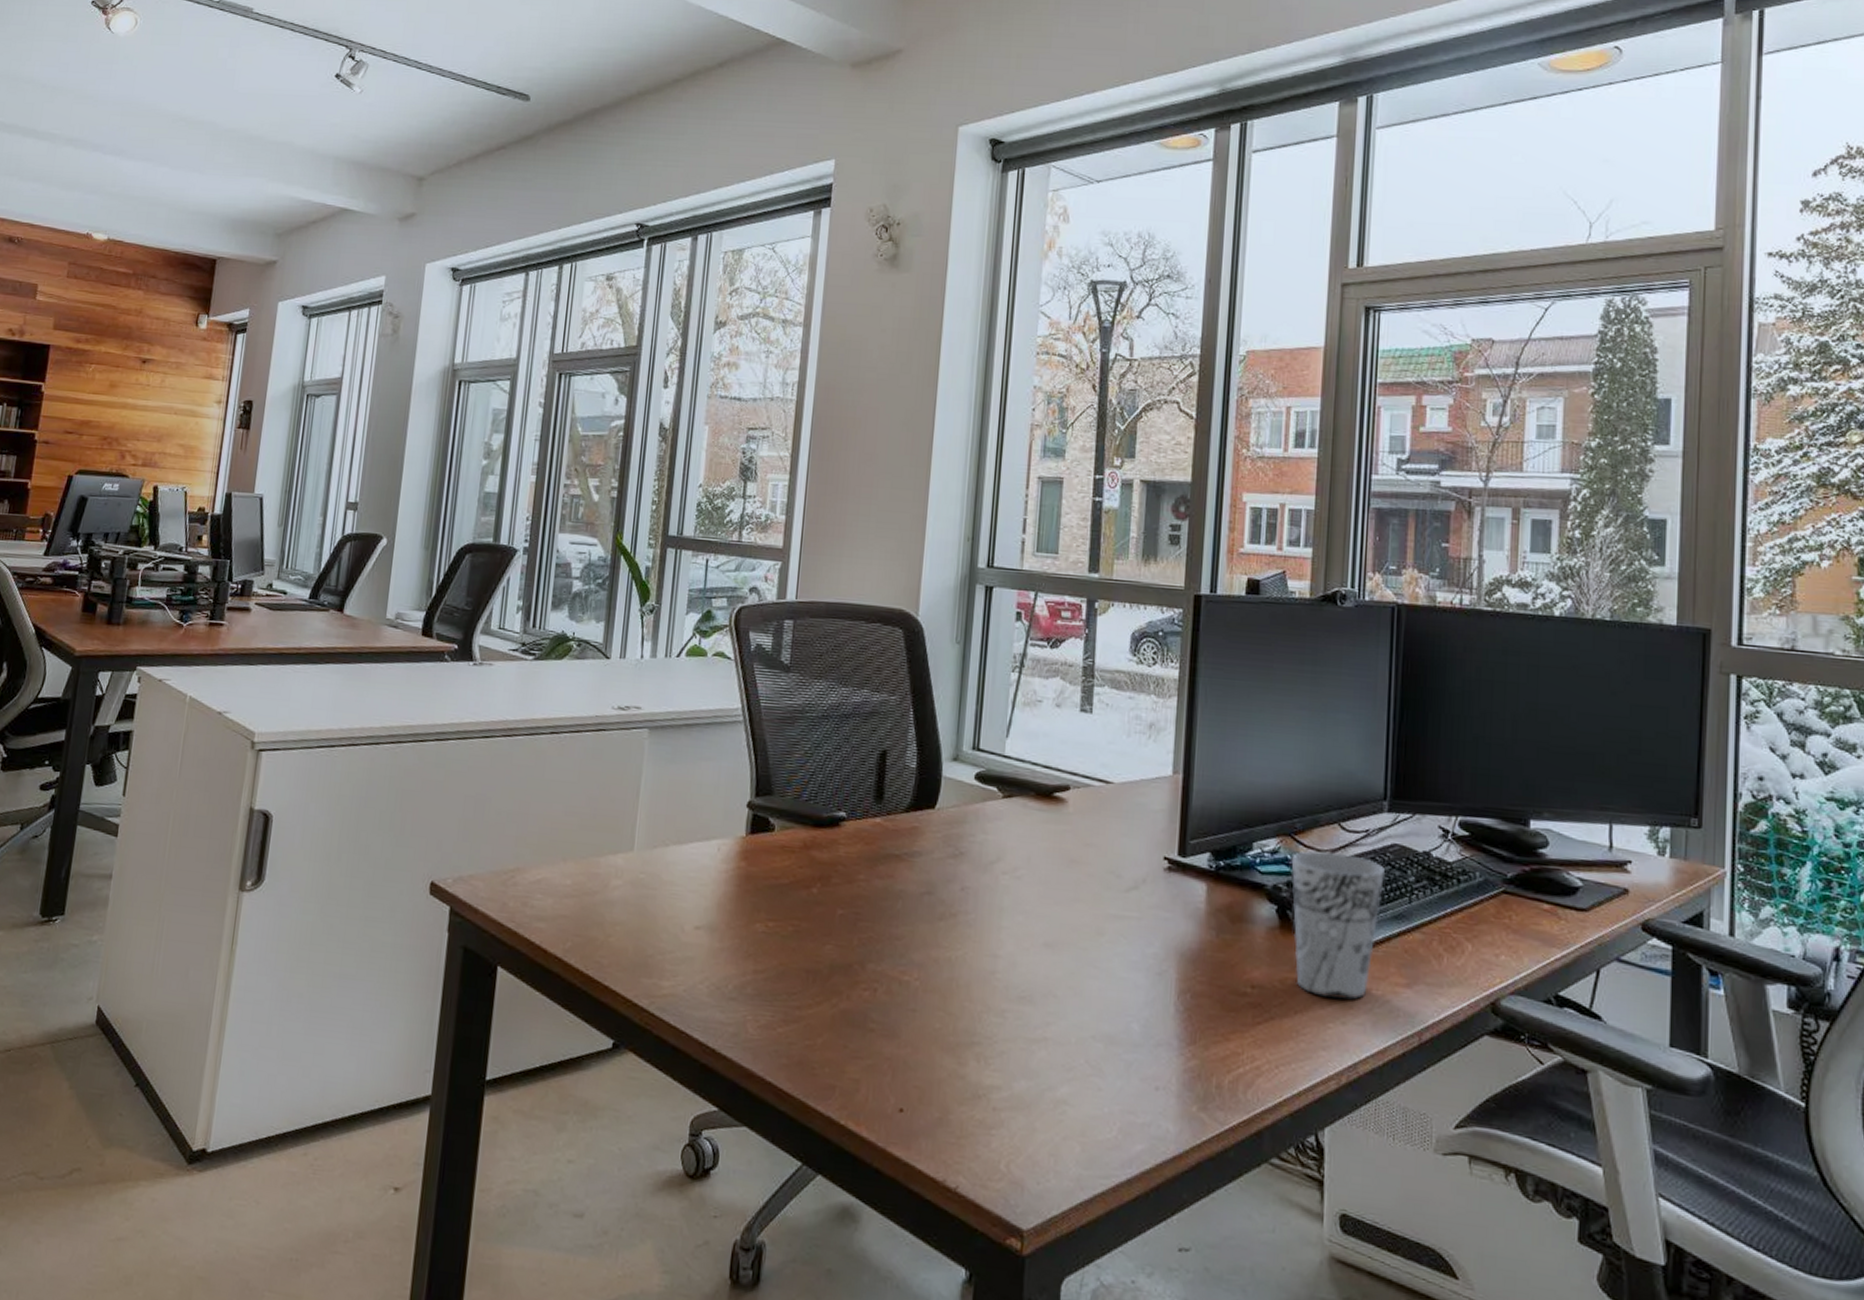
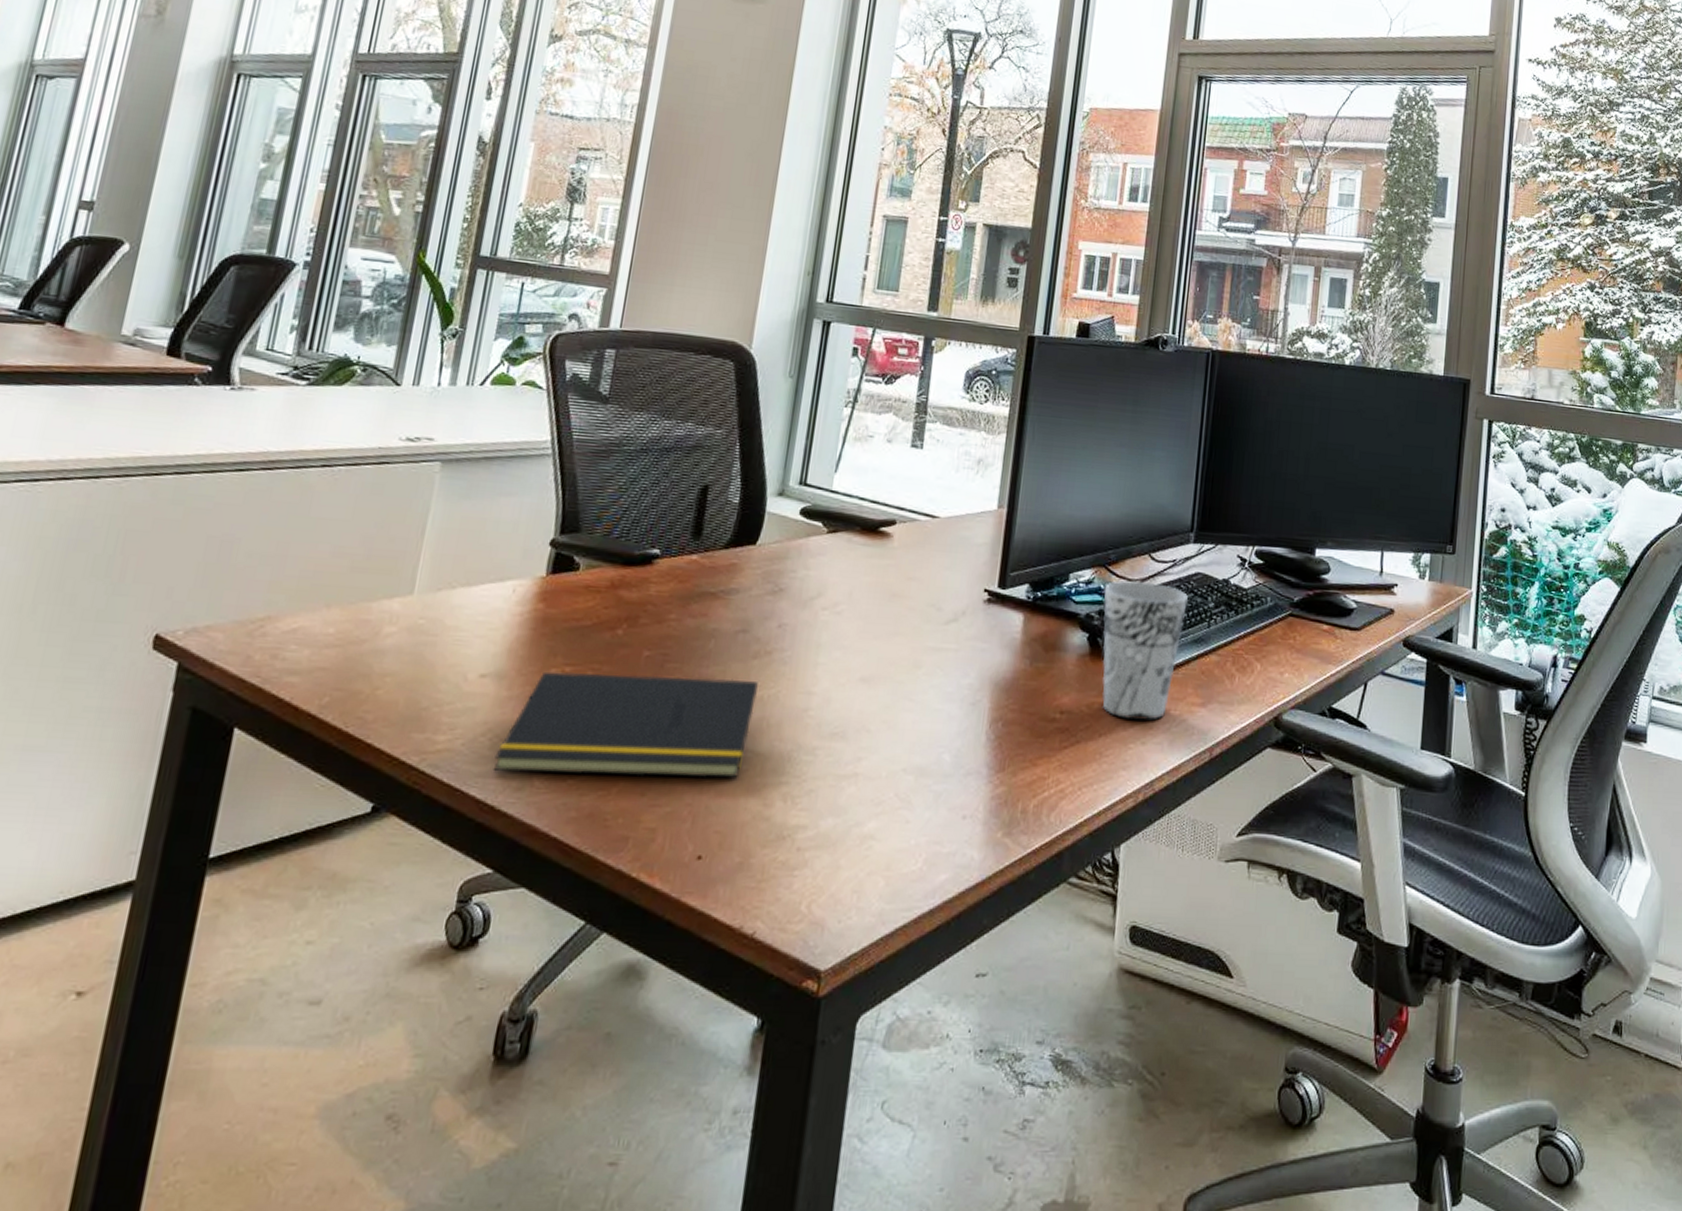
notepad: none [711,925,945,1036] -> present [493,671,758,779]

